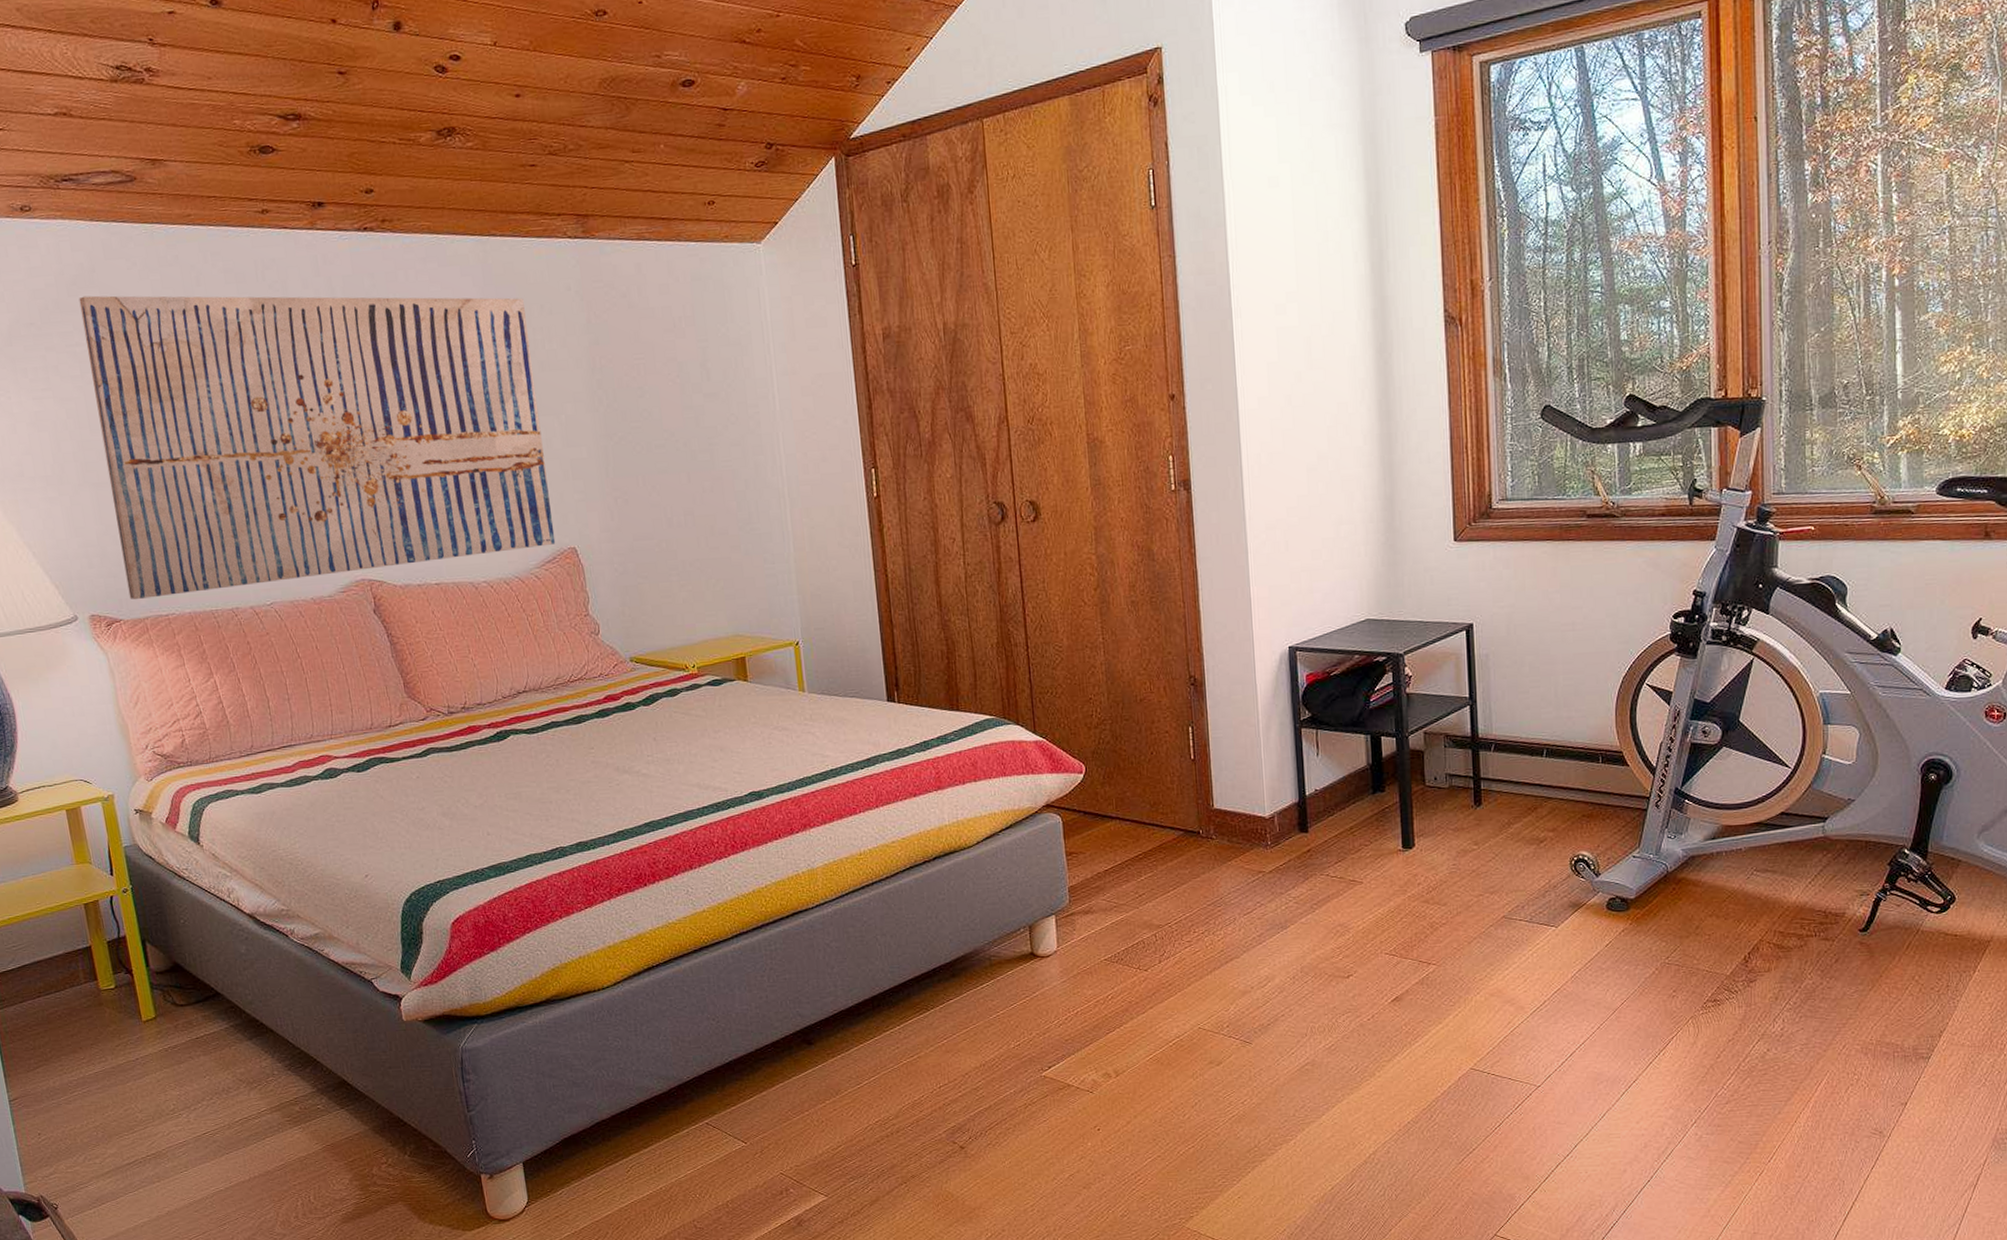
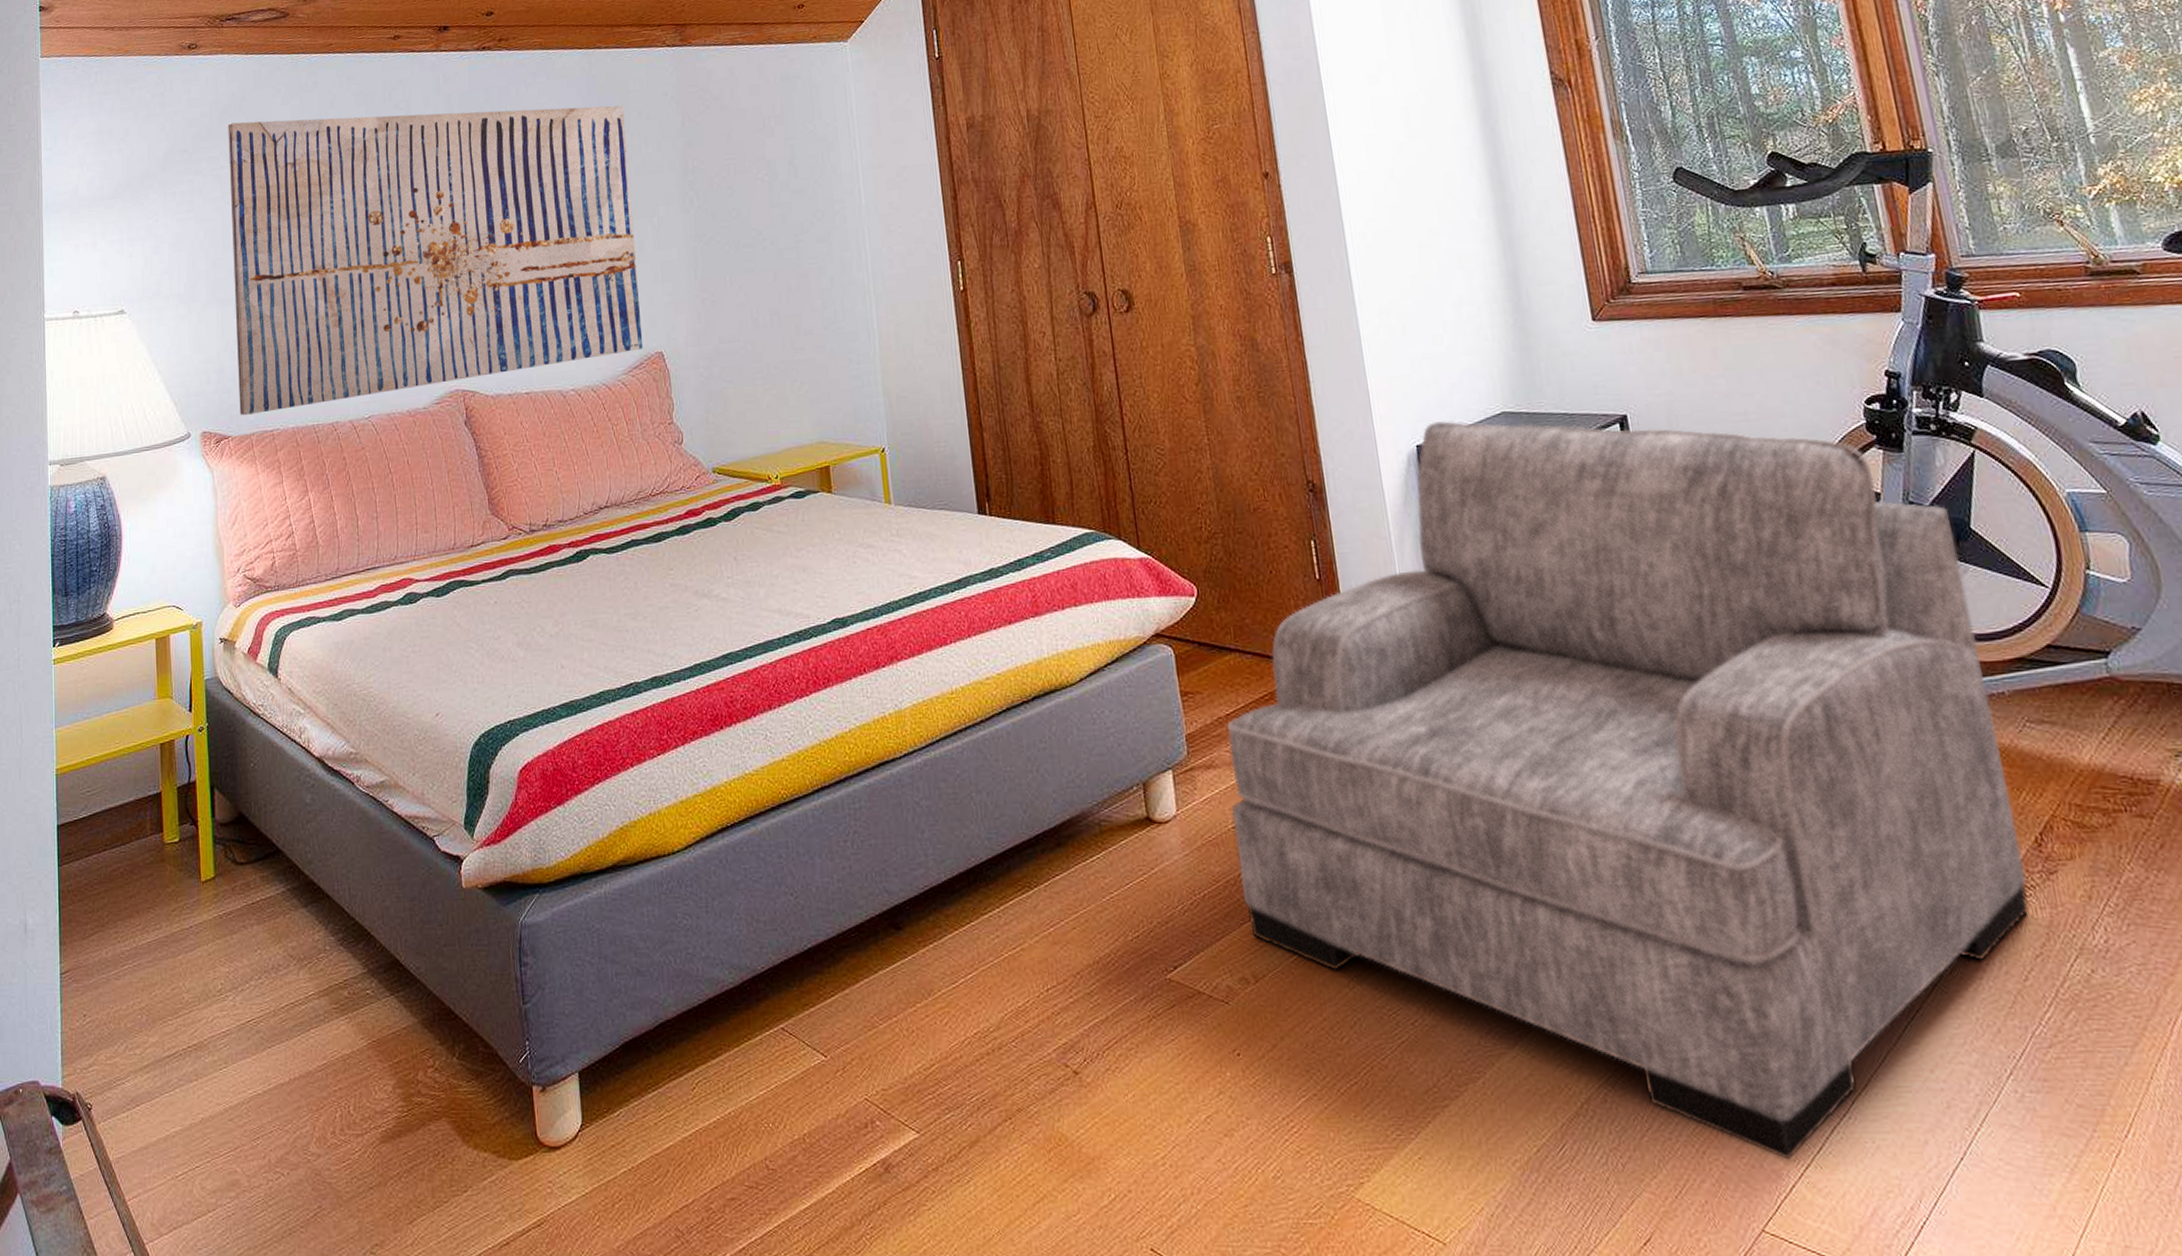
armchair: none [1104,626,1733,1187] -> present [1226,420,2030,1160]

